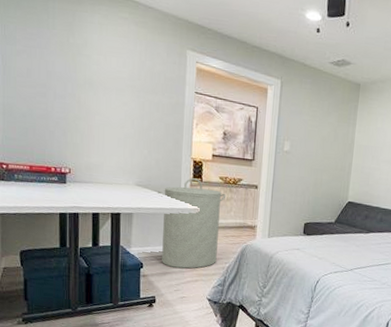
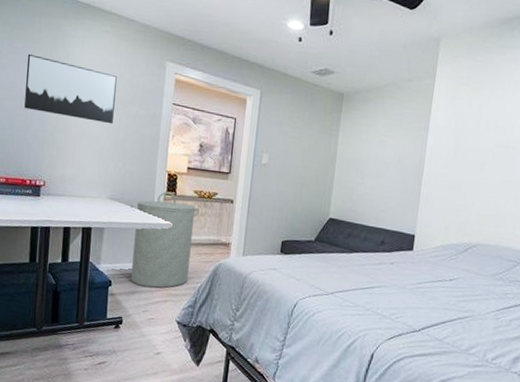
wall art: none [43,40,138,113] -> present [24,54,117,124]

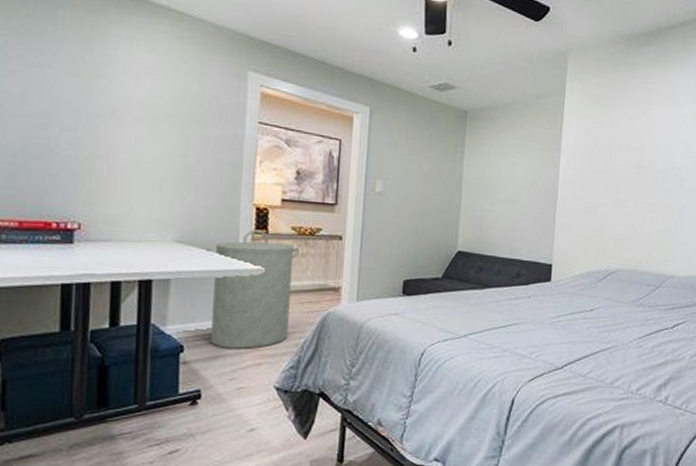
wall art: present [24,54,117,124] -> none [44,58,181,148]

